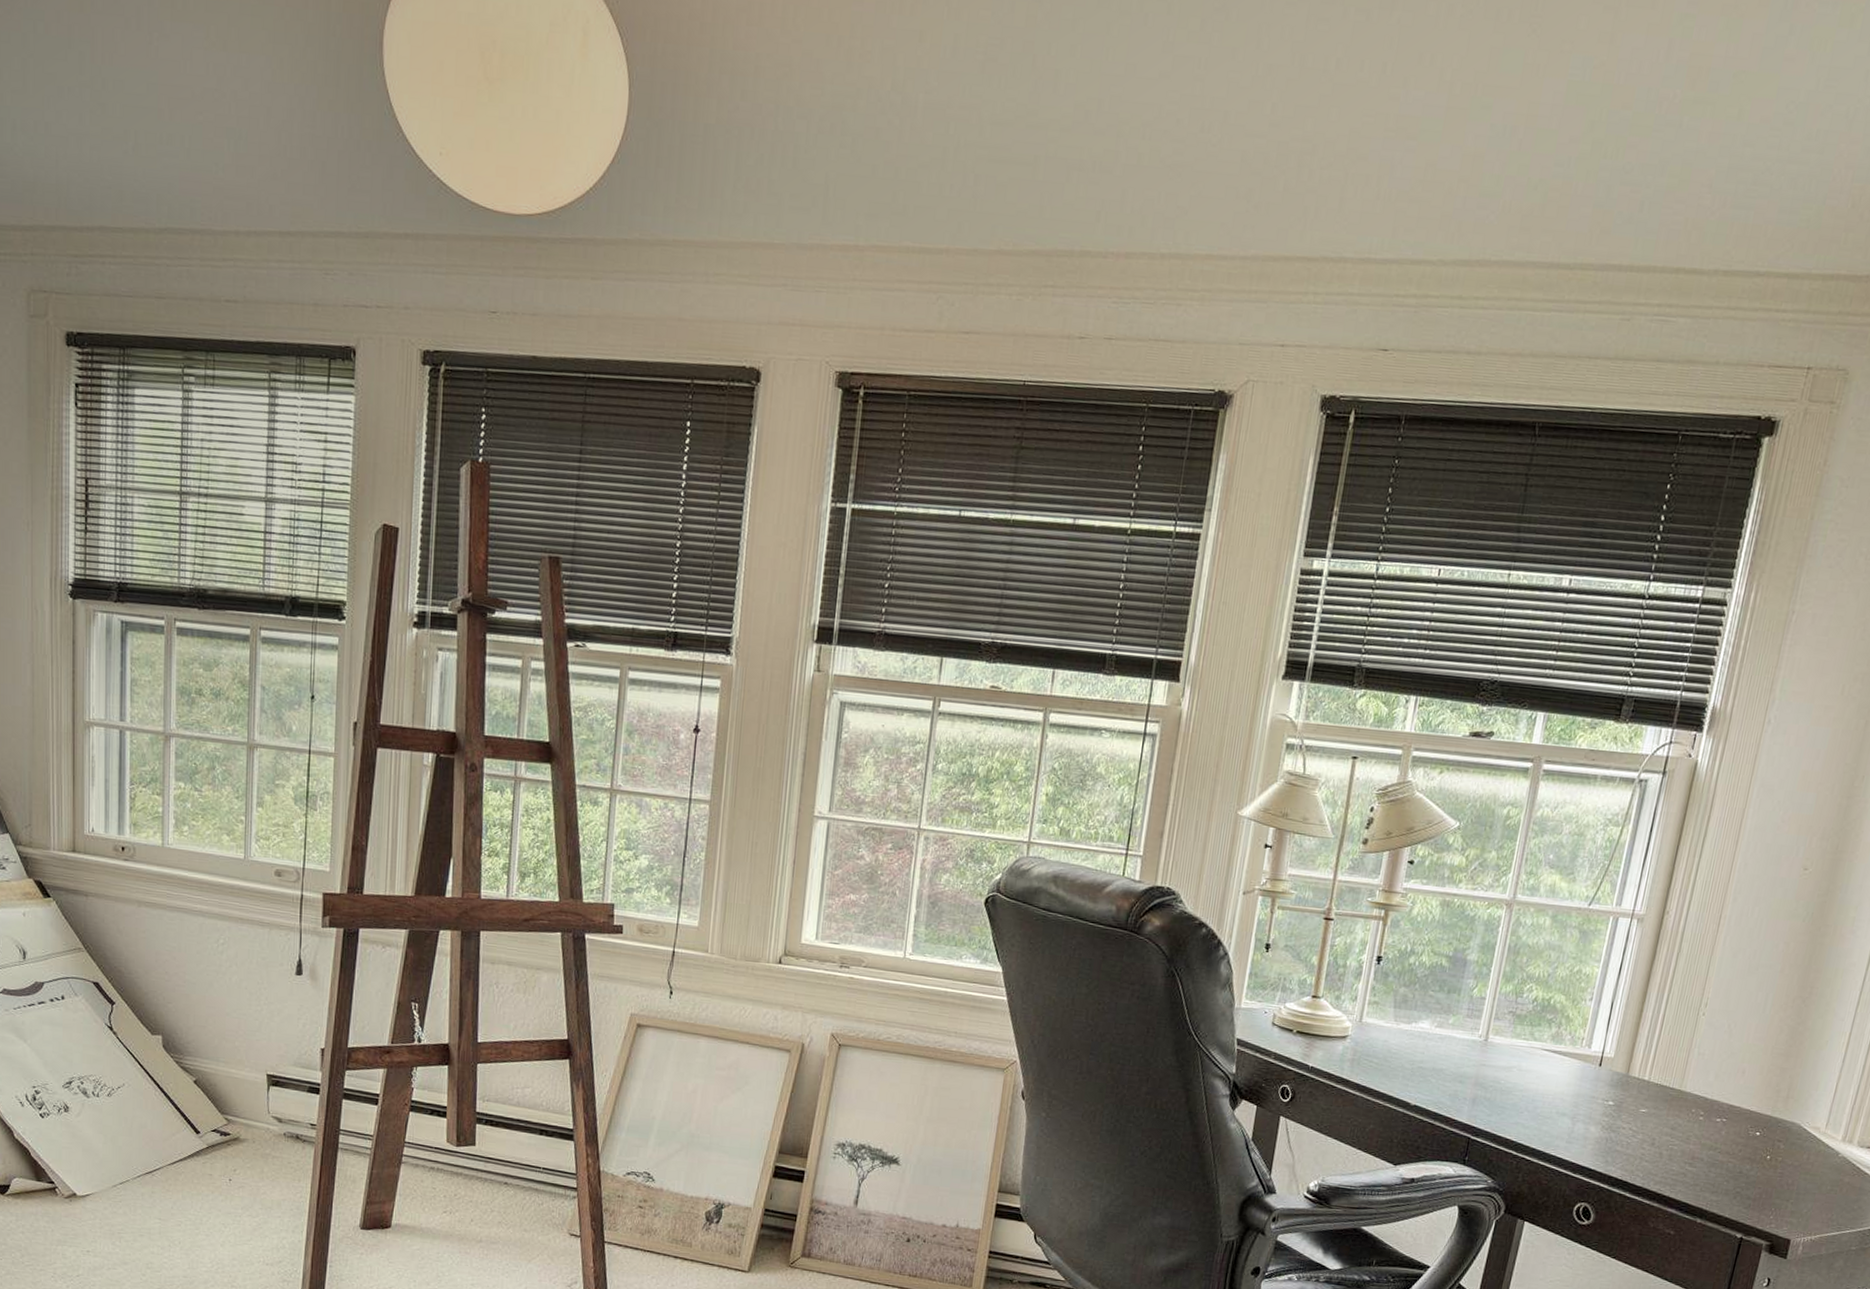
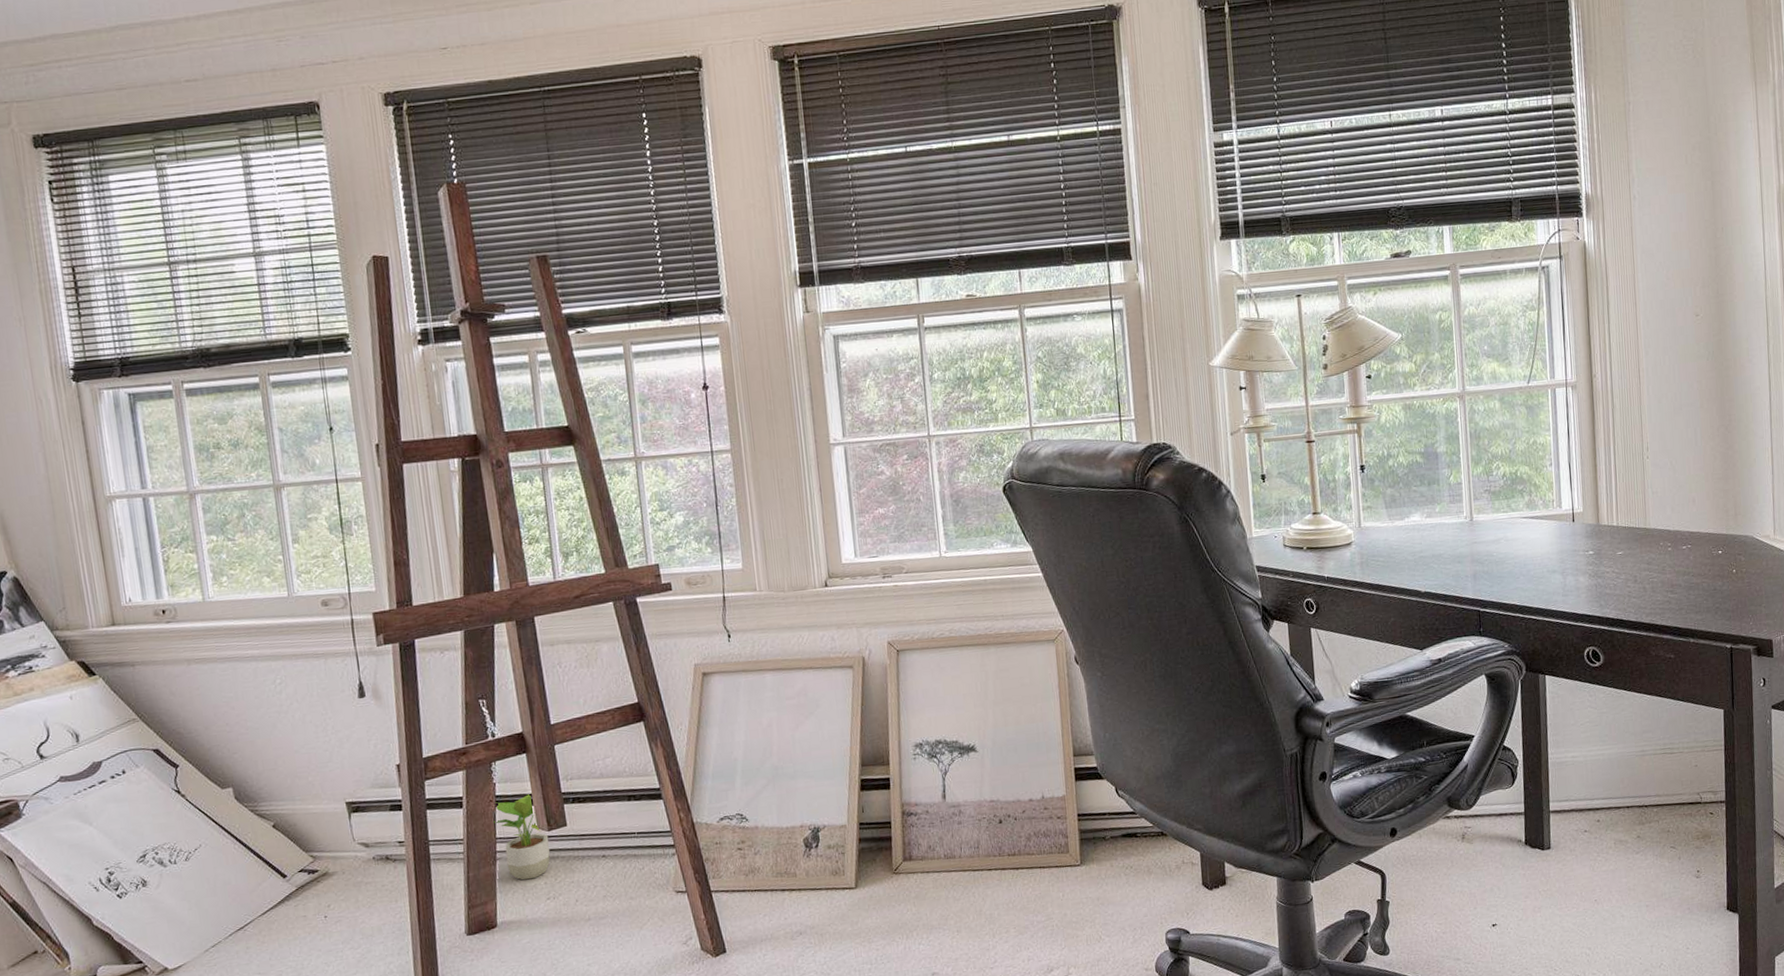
potted plant: none [405,1105,456,1190] -> present [494,793,550,881]

